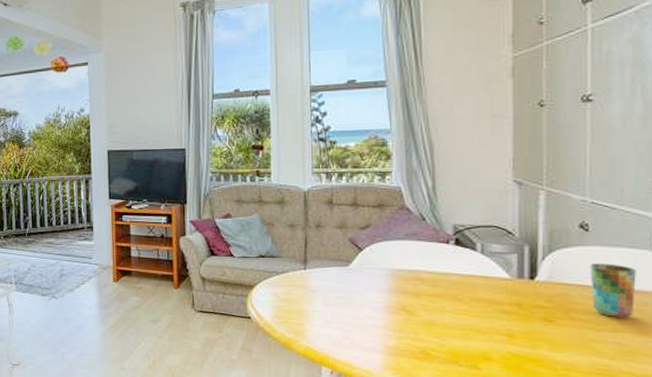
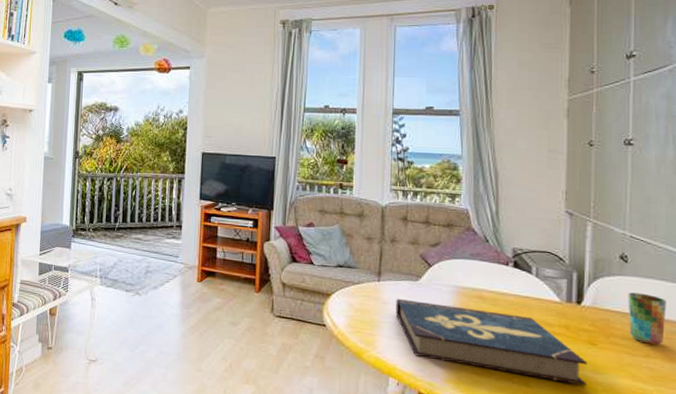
book: none [325,285,545,365] -> present [395,298,588,386]

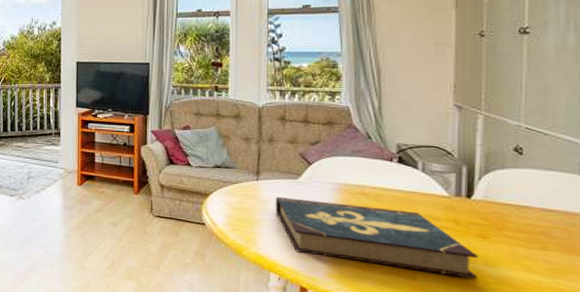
cup: present [628,292,666,346] -> none [523,185,566,238]

